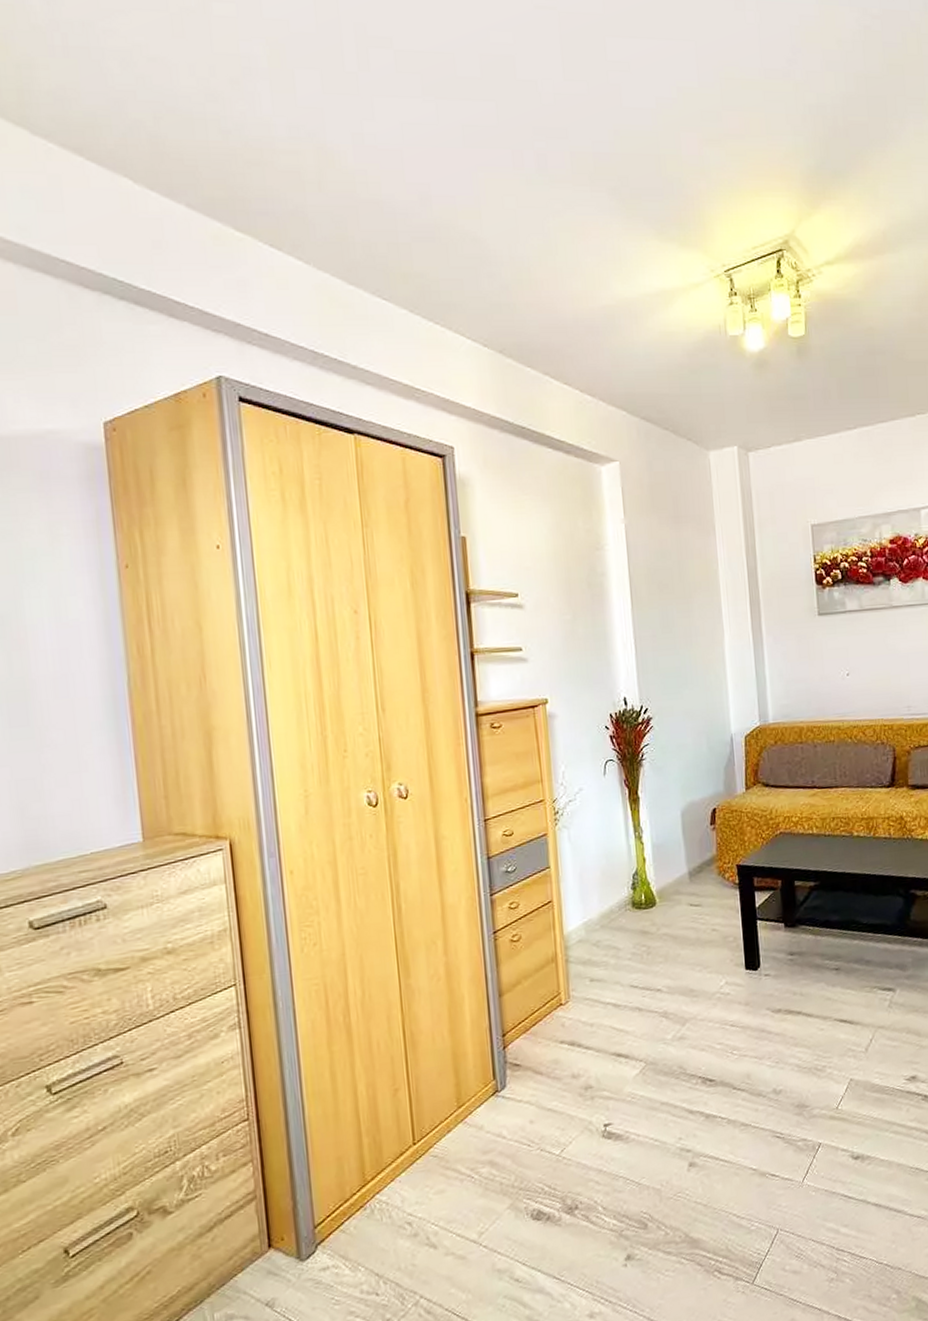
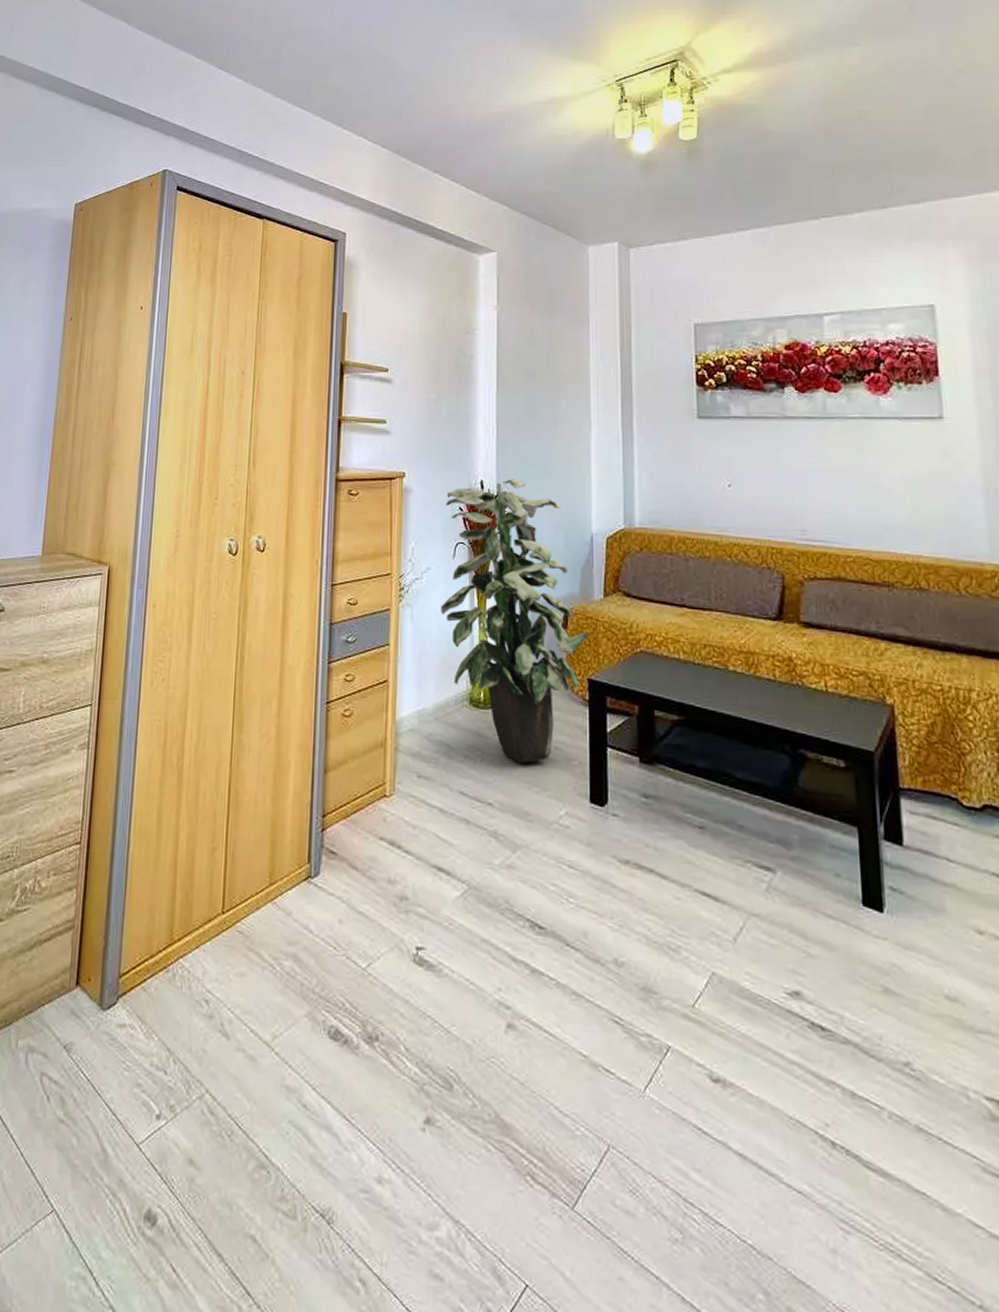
indoor plant: none [591,692,735,949] -> present [441,479,589,763]

